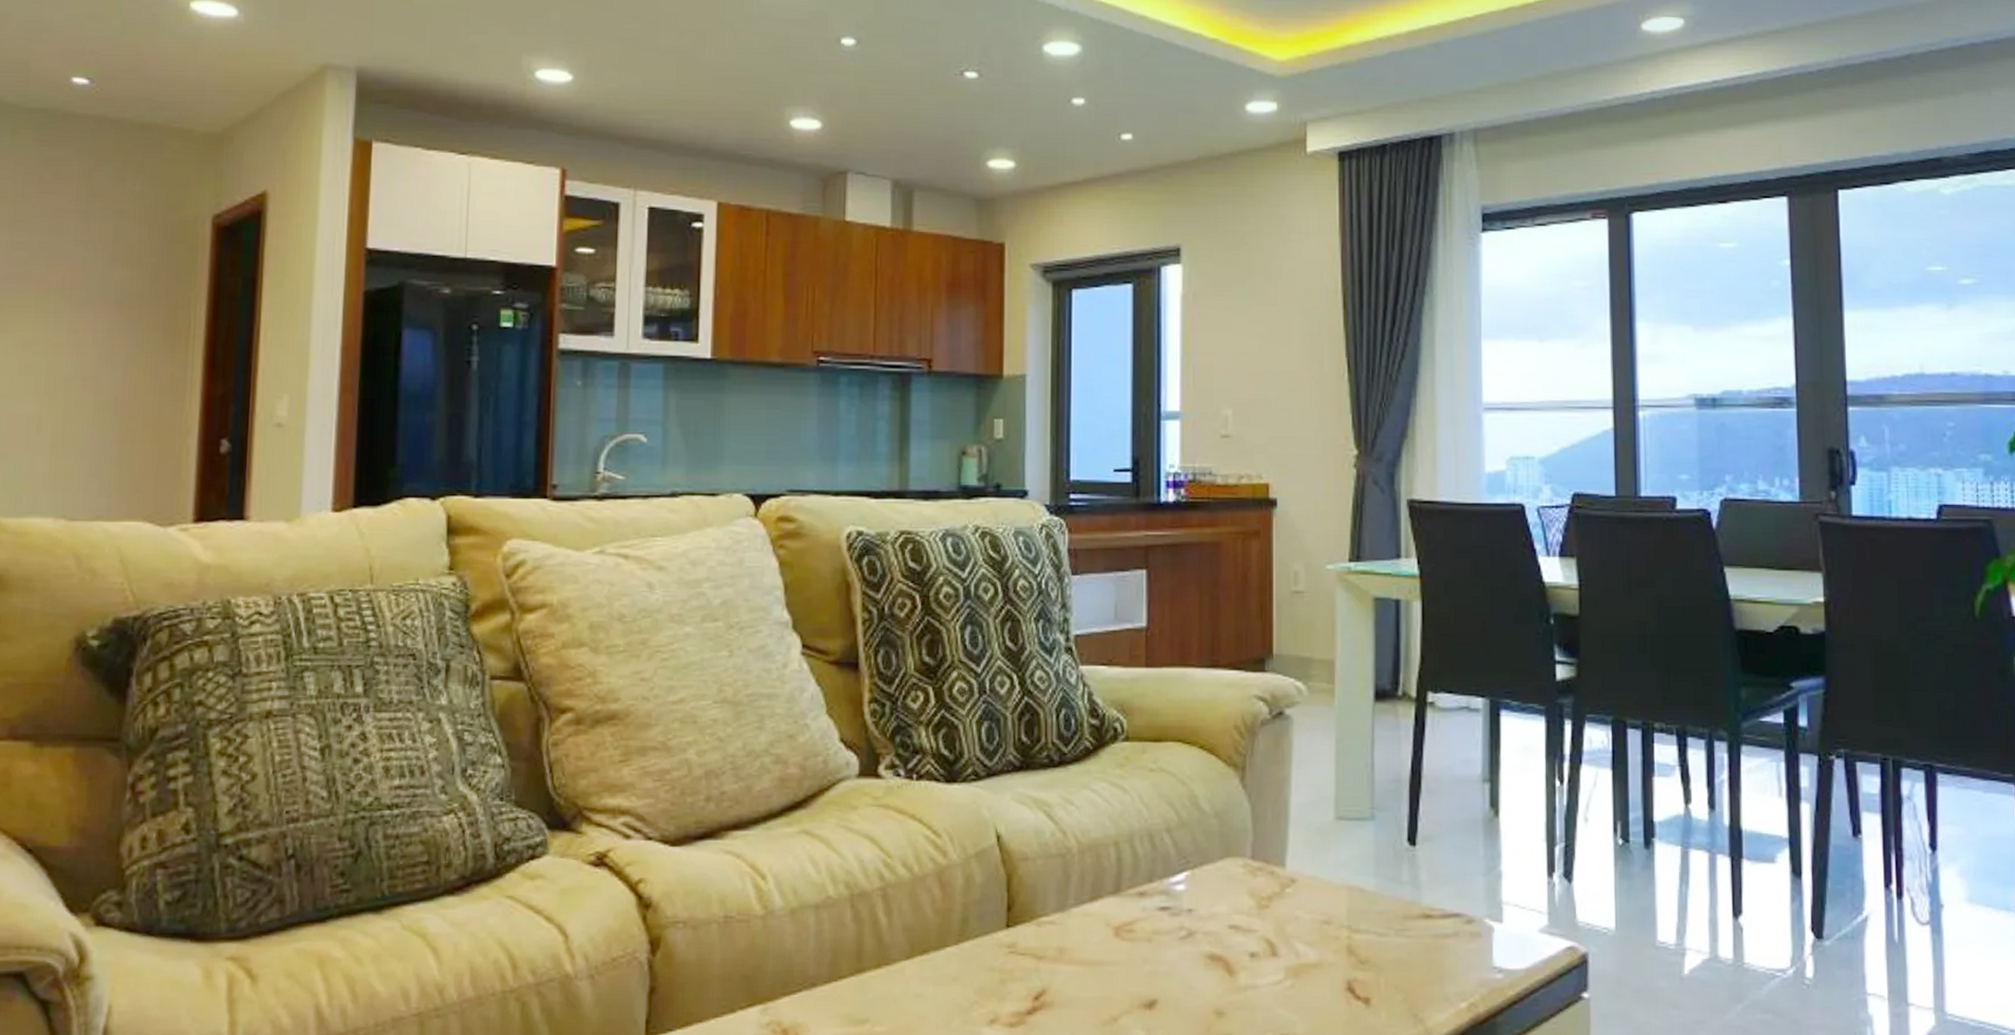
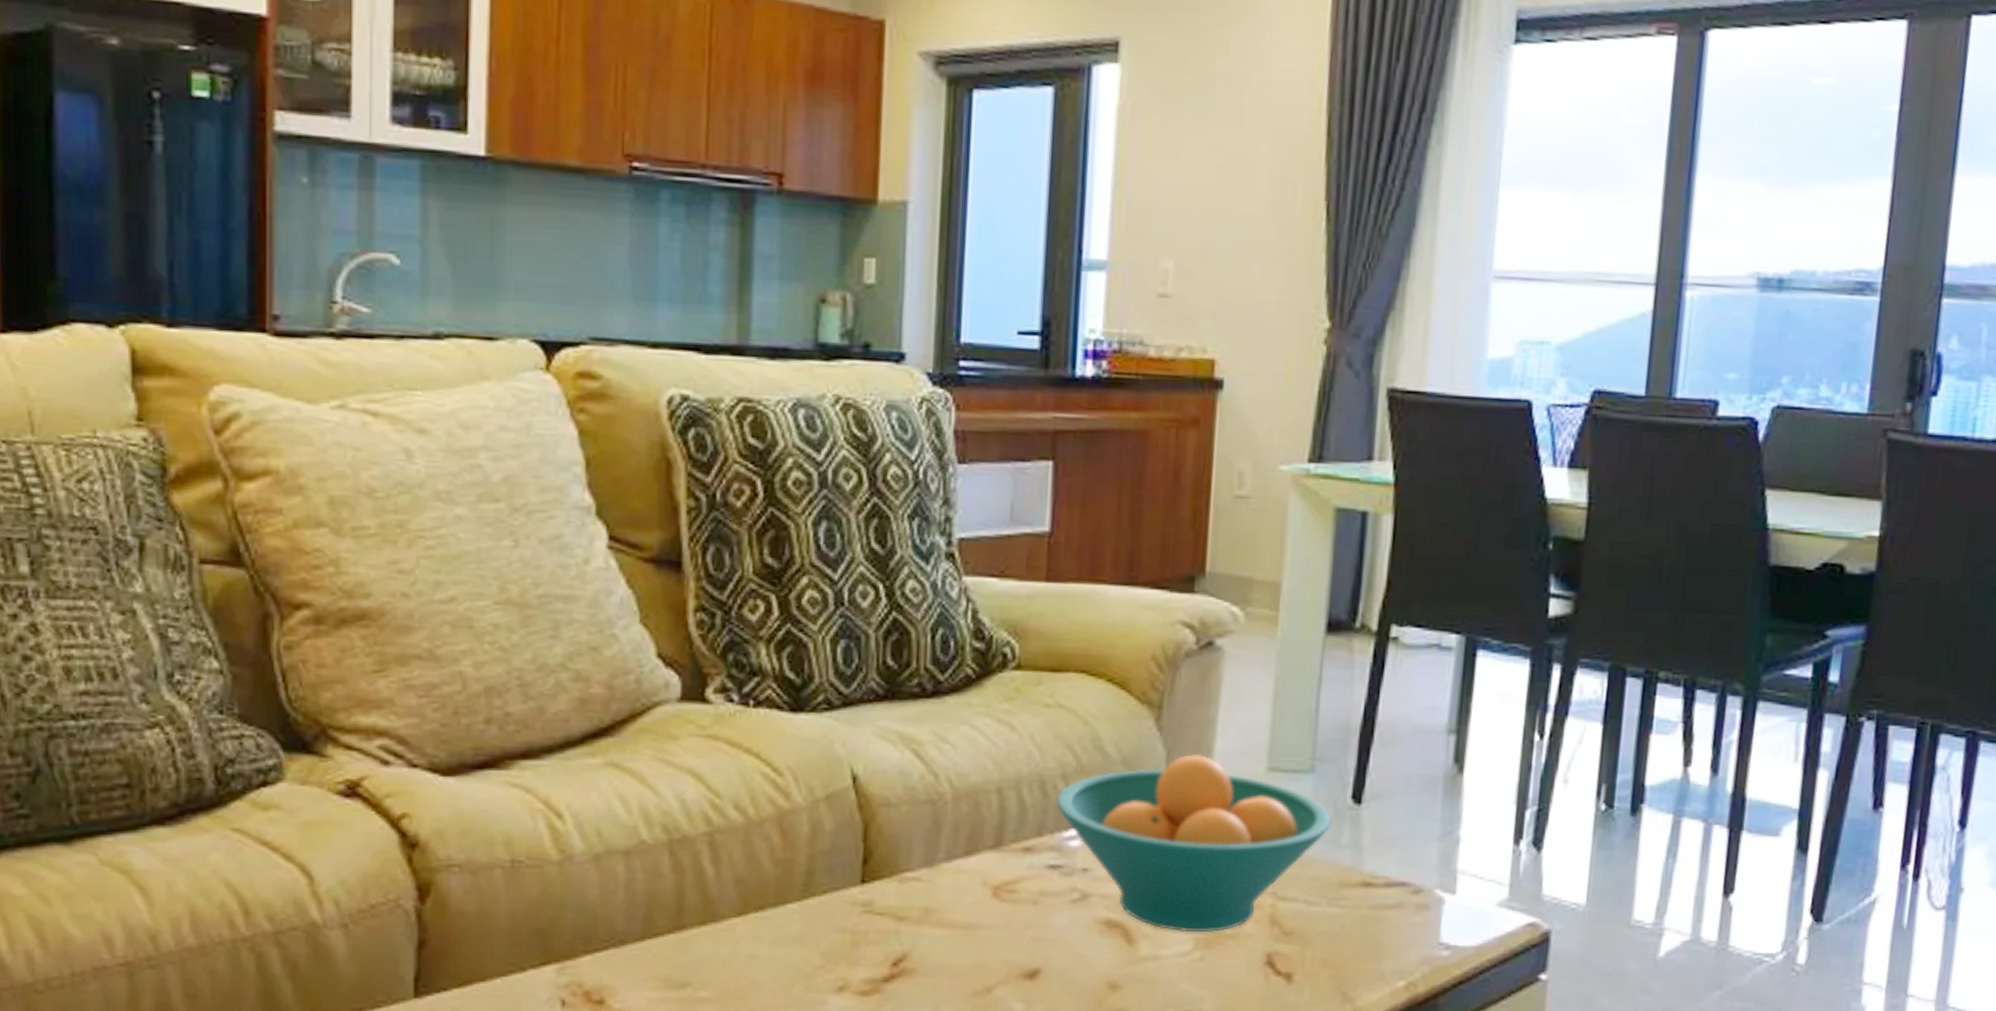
fruit bowl: none [1162,807,1392,963] -> present [1055,754,1332,932]

